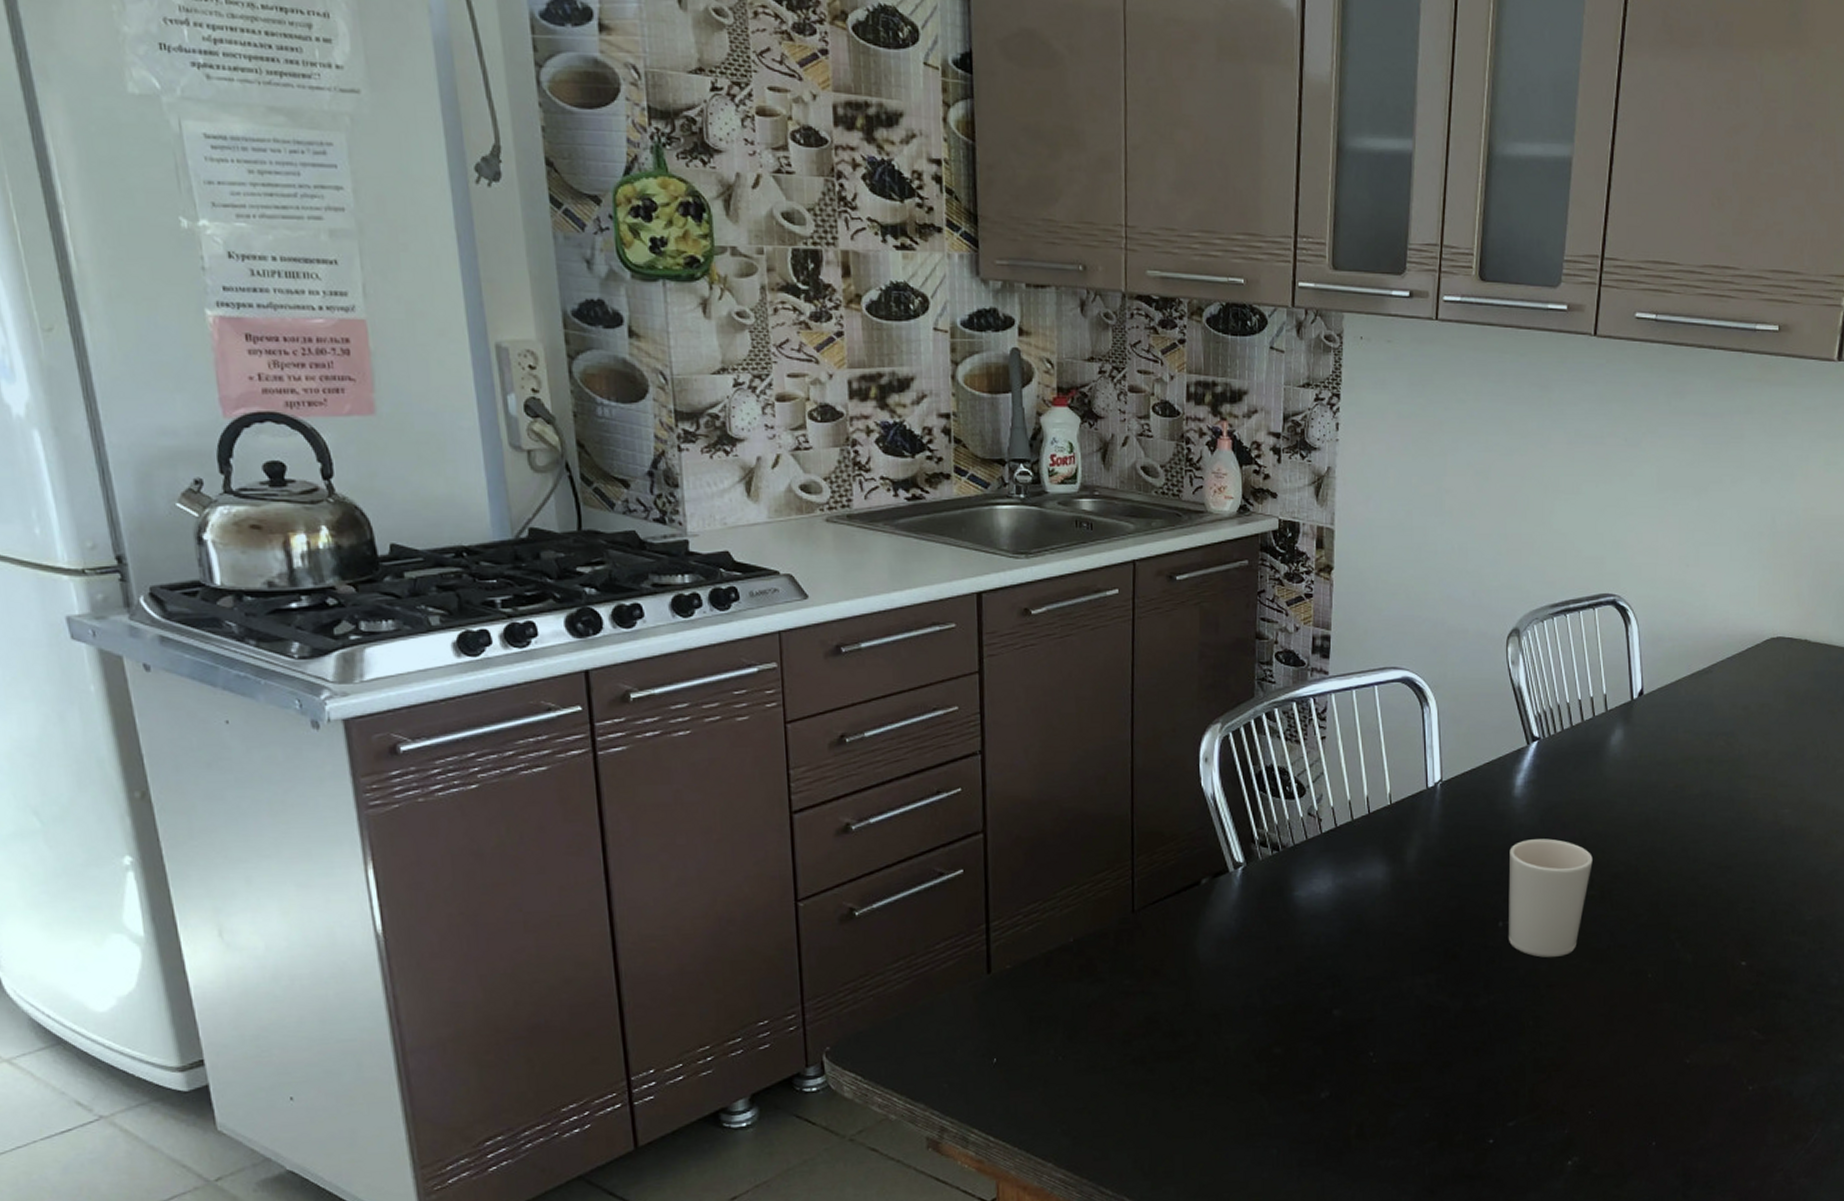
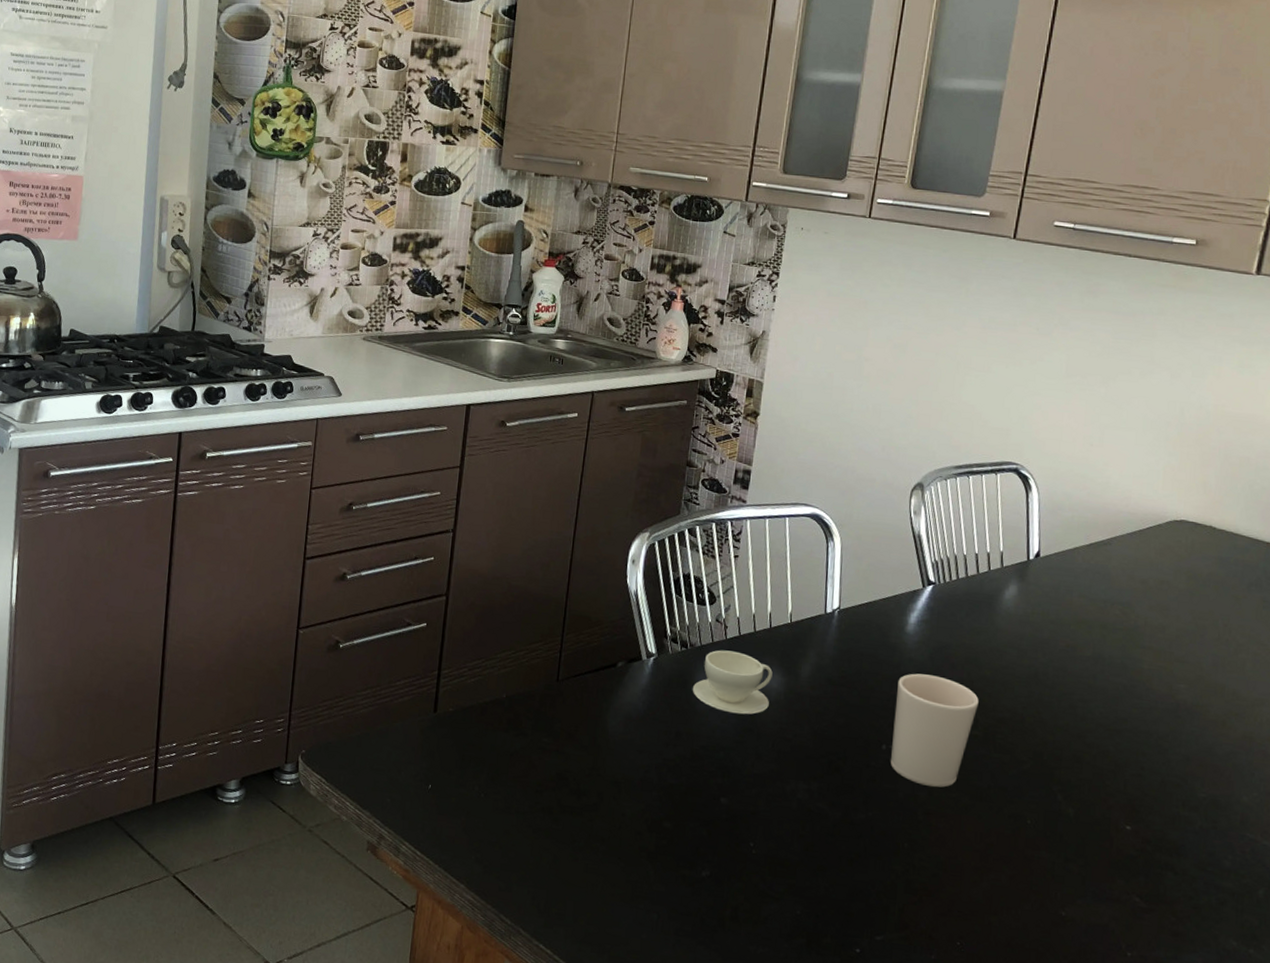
teacup: none [1289,846,1376,916] -> present [692,650,773,715]

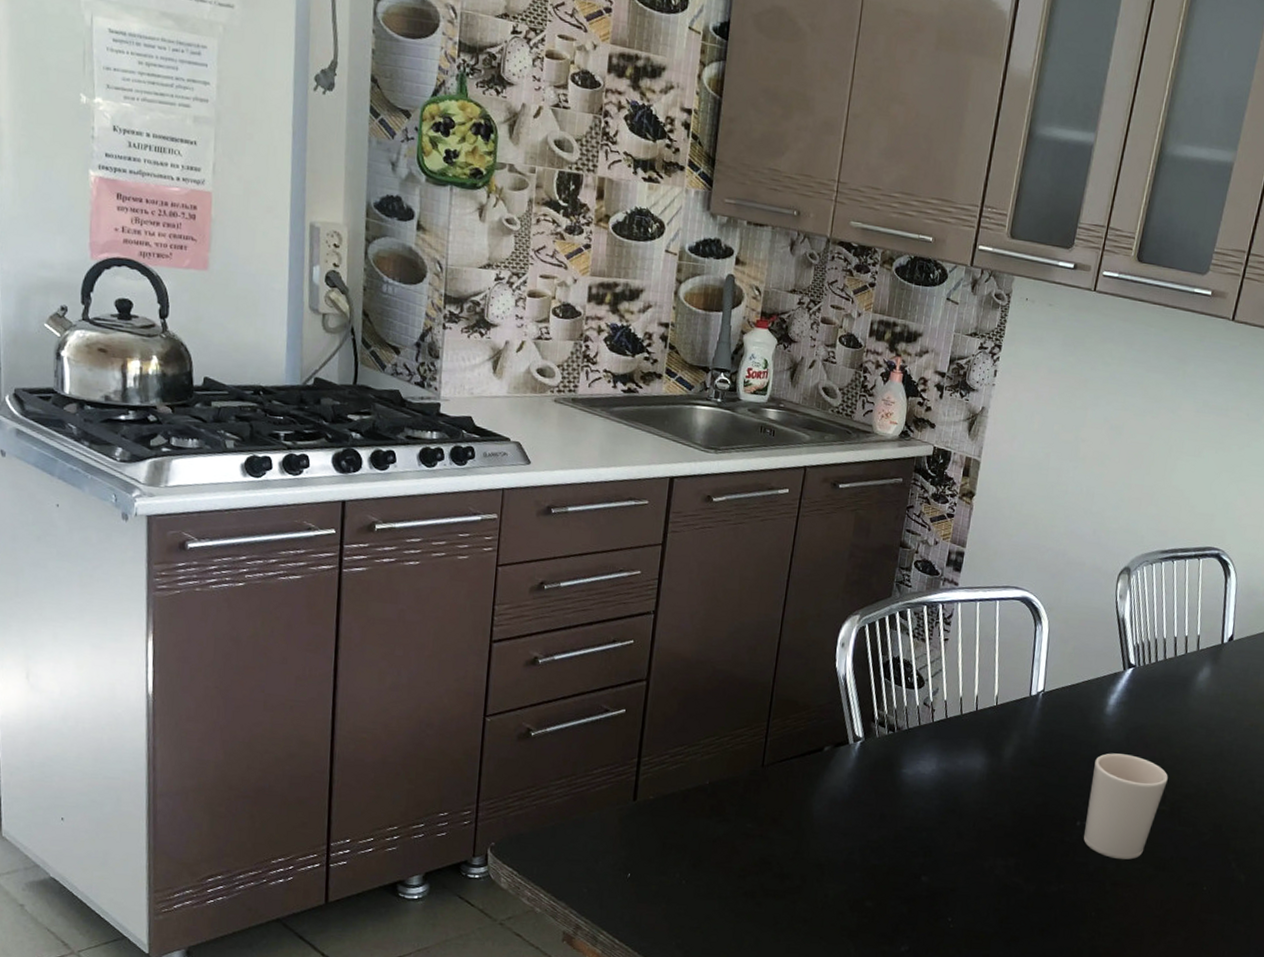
teacup: present [692,650,773,715] -> none [897,733,977,796]

